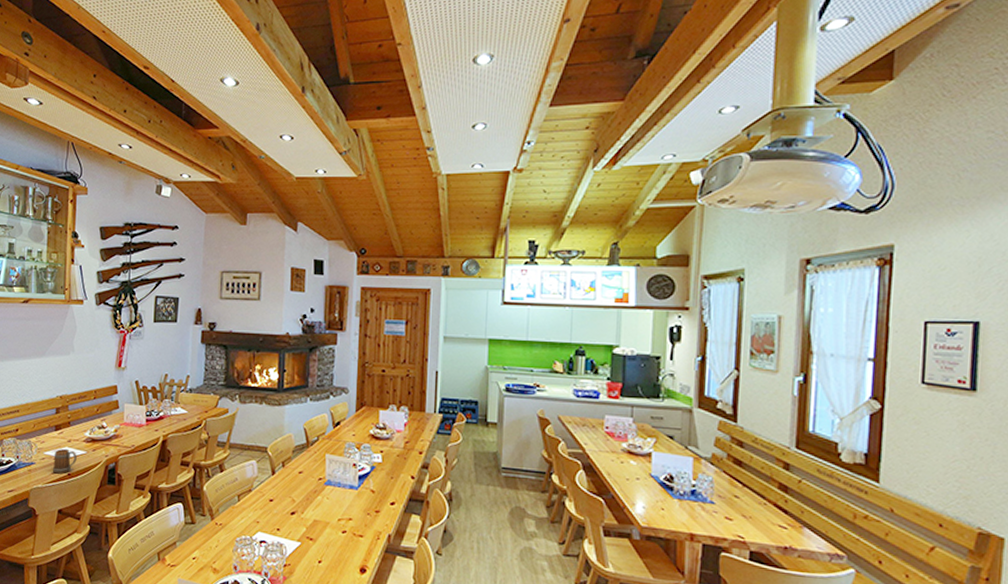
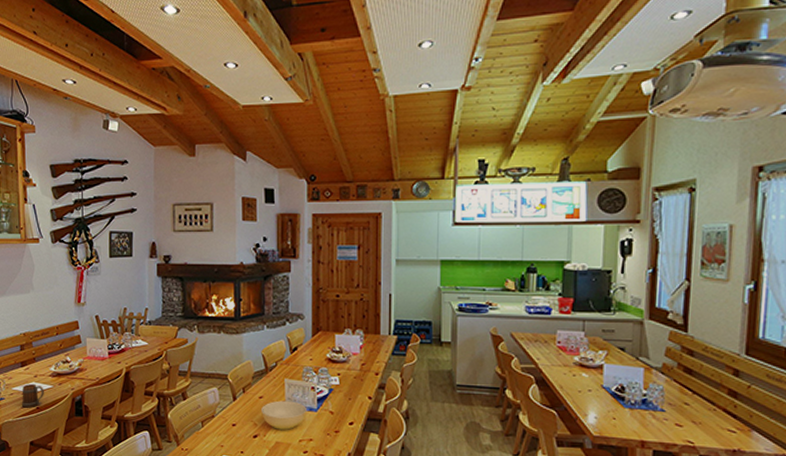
bowl: none [300,476,347,509] -> present [261,400,306,431]

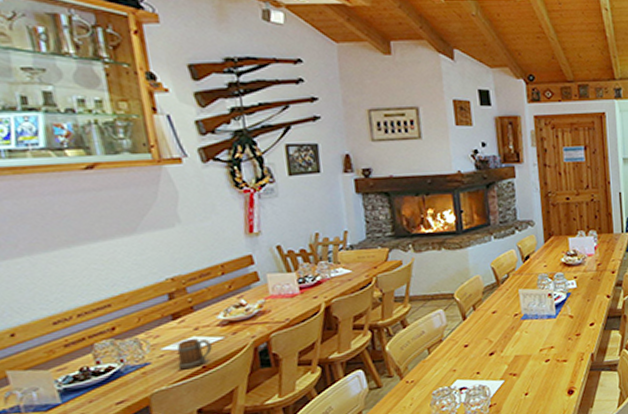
bowl: present [261,400,306,431] -> none [496,311,545,344]

